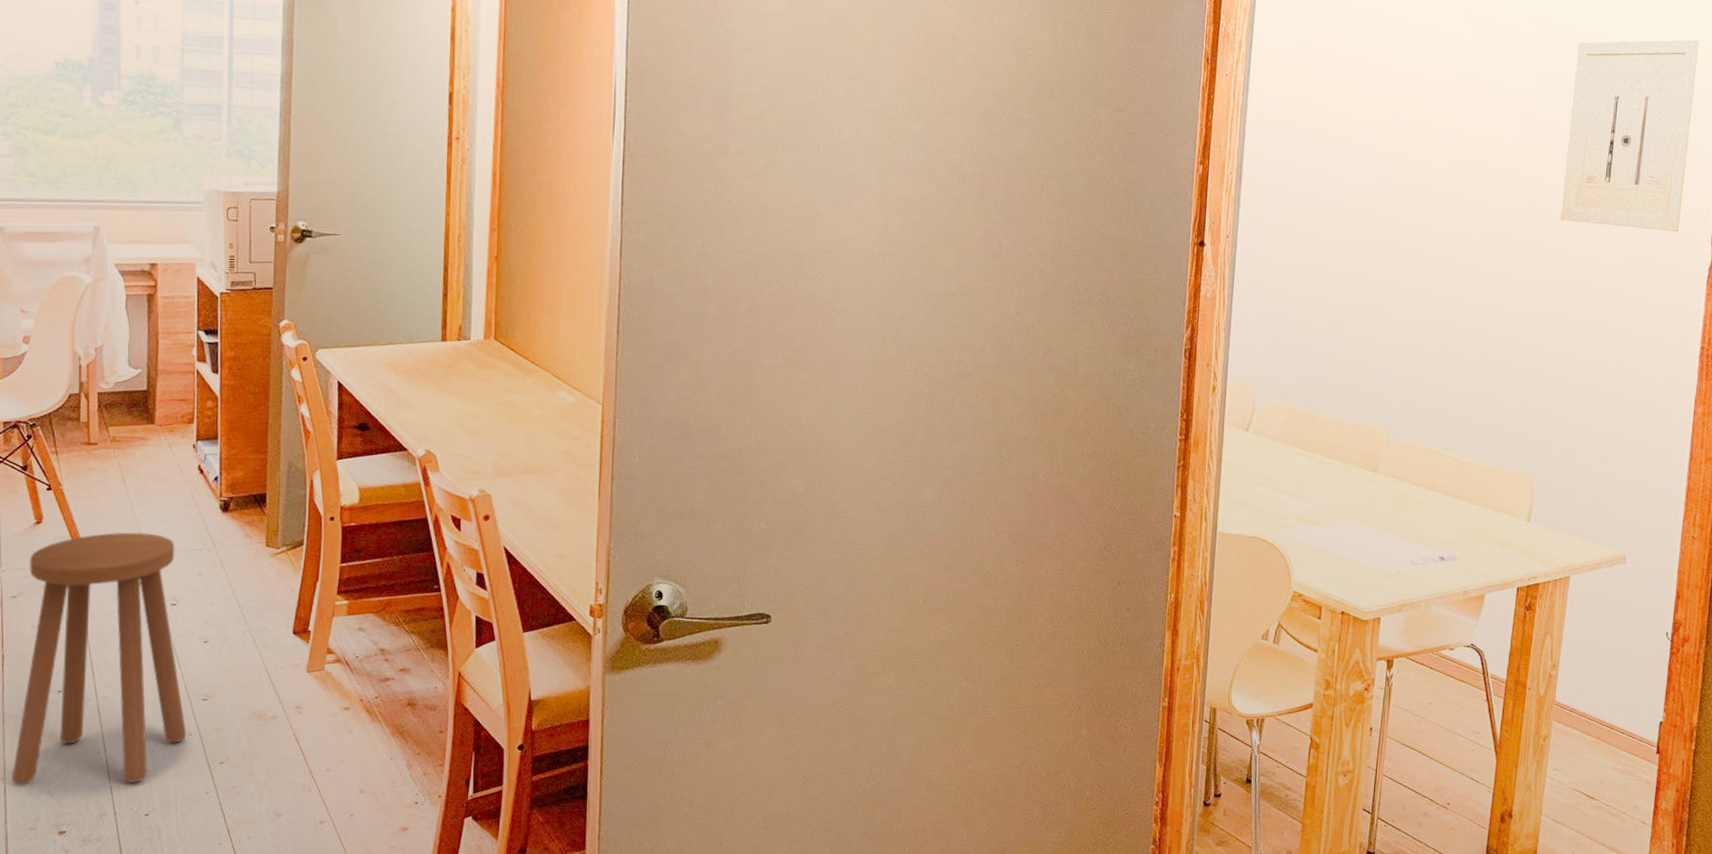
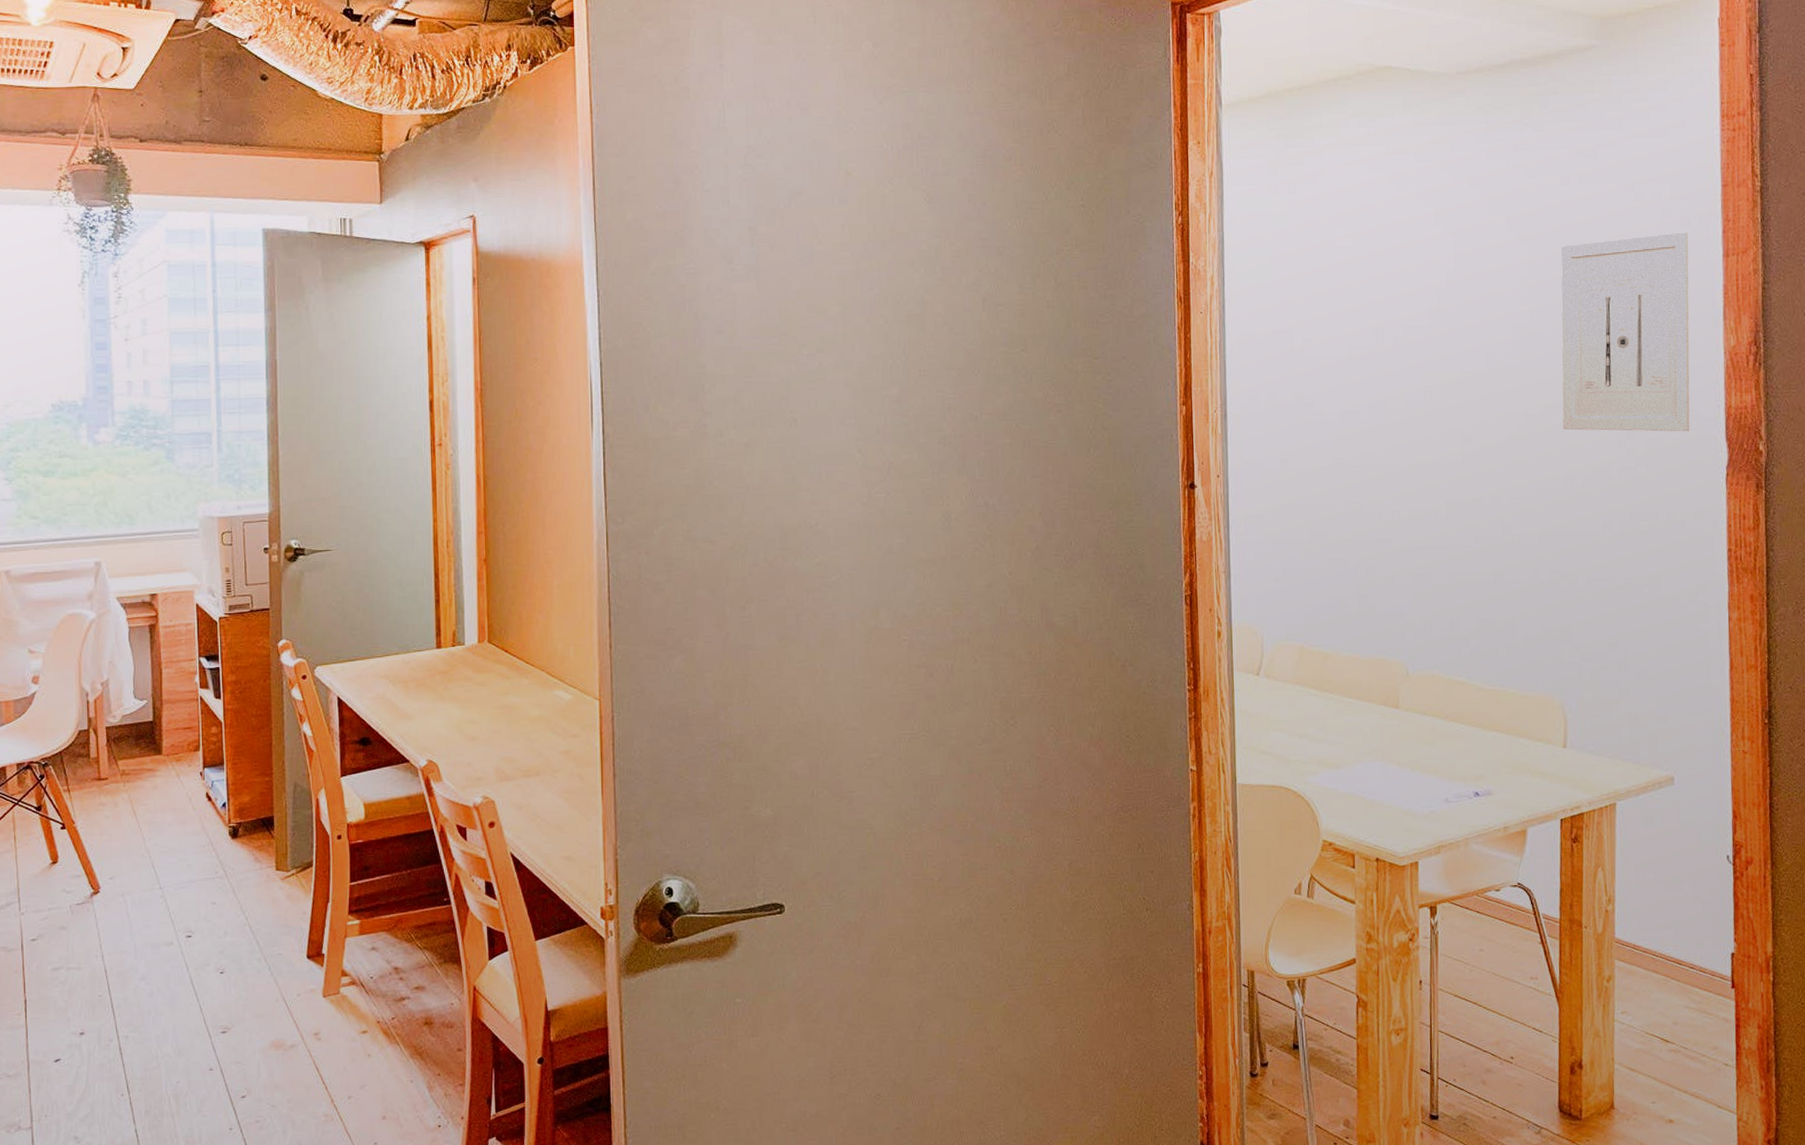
stool: present [11,532,187,785] -> none [38,865,208,1133]

